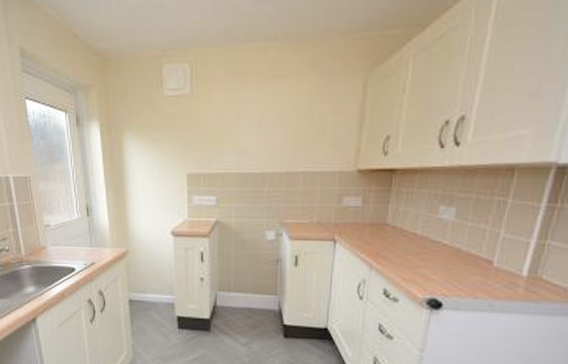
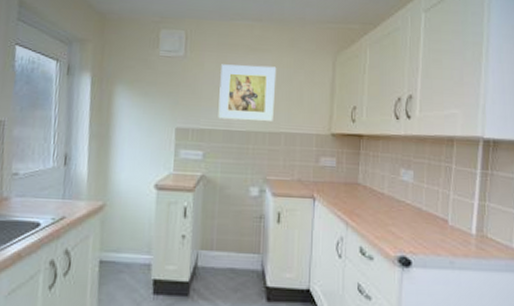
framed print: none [230,95,295,162] -> present [218,64,277,123]

